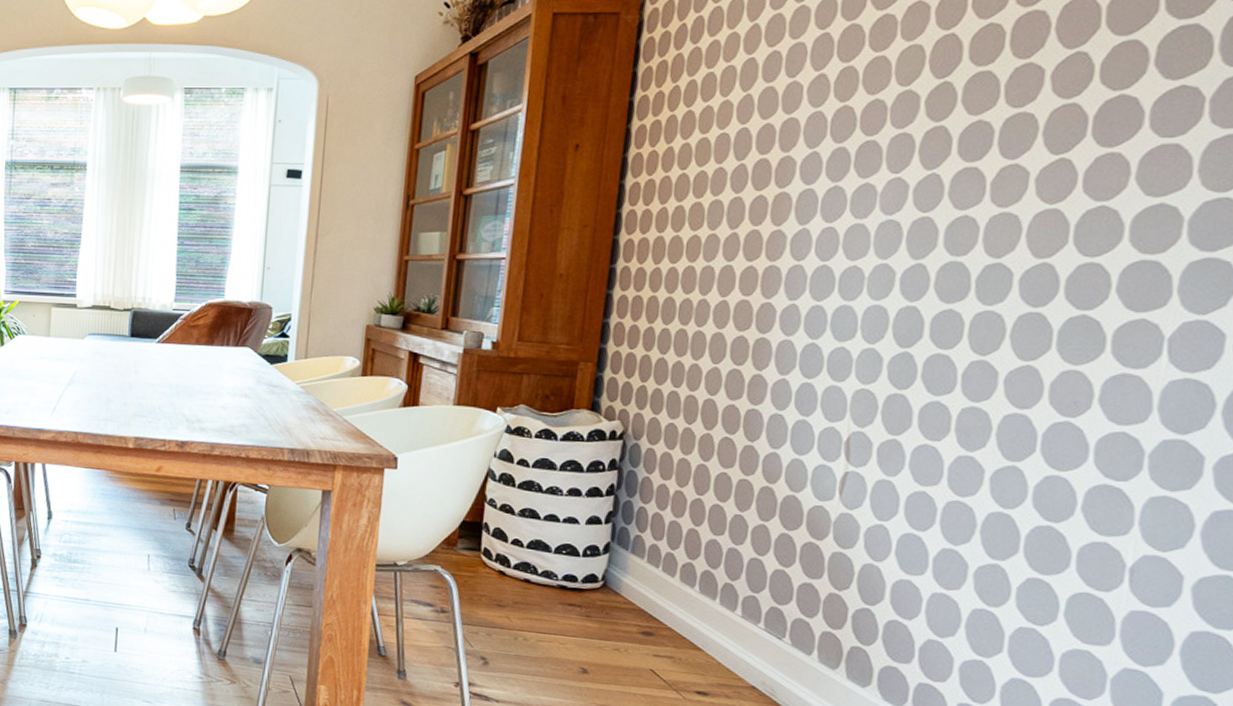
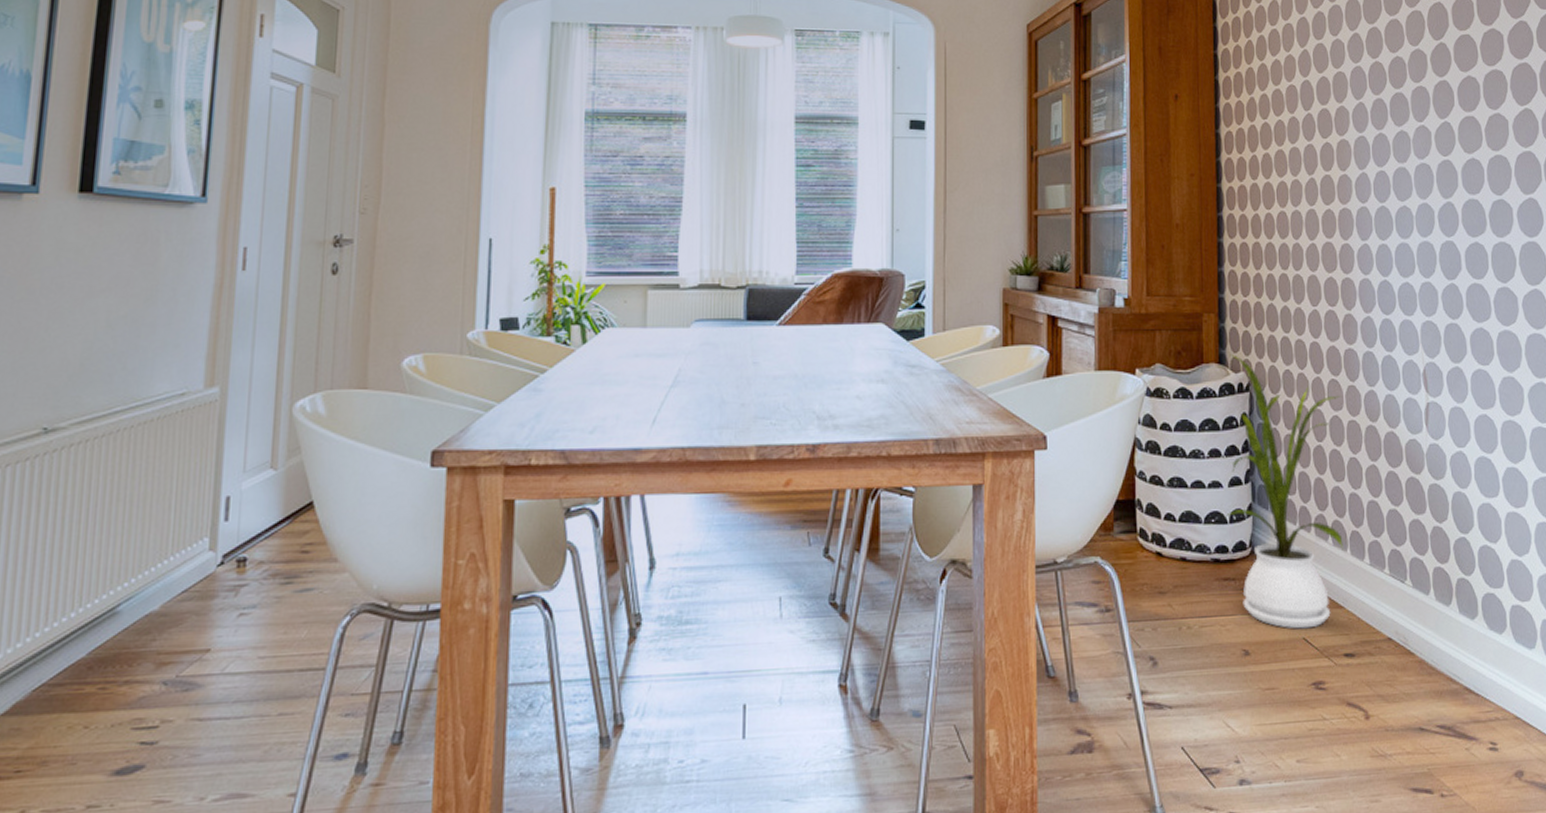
house plant: none [578,401,736,663] -> present [1225,353,1343,629]

